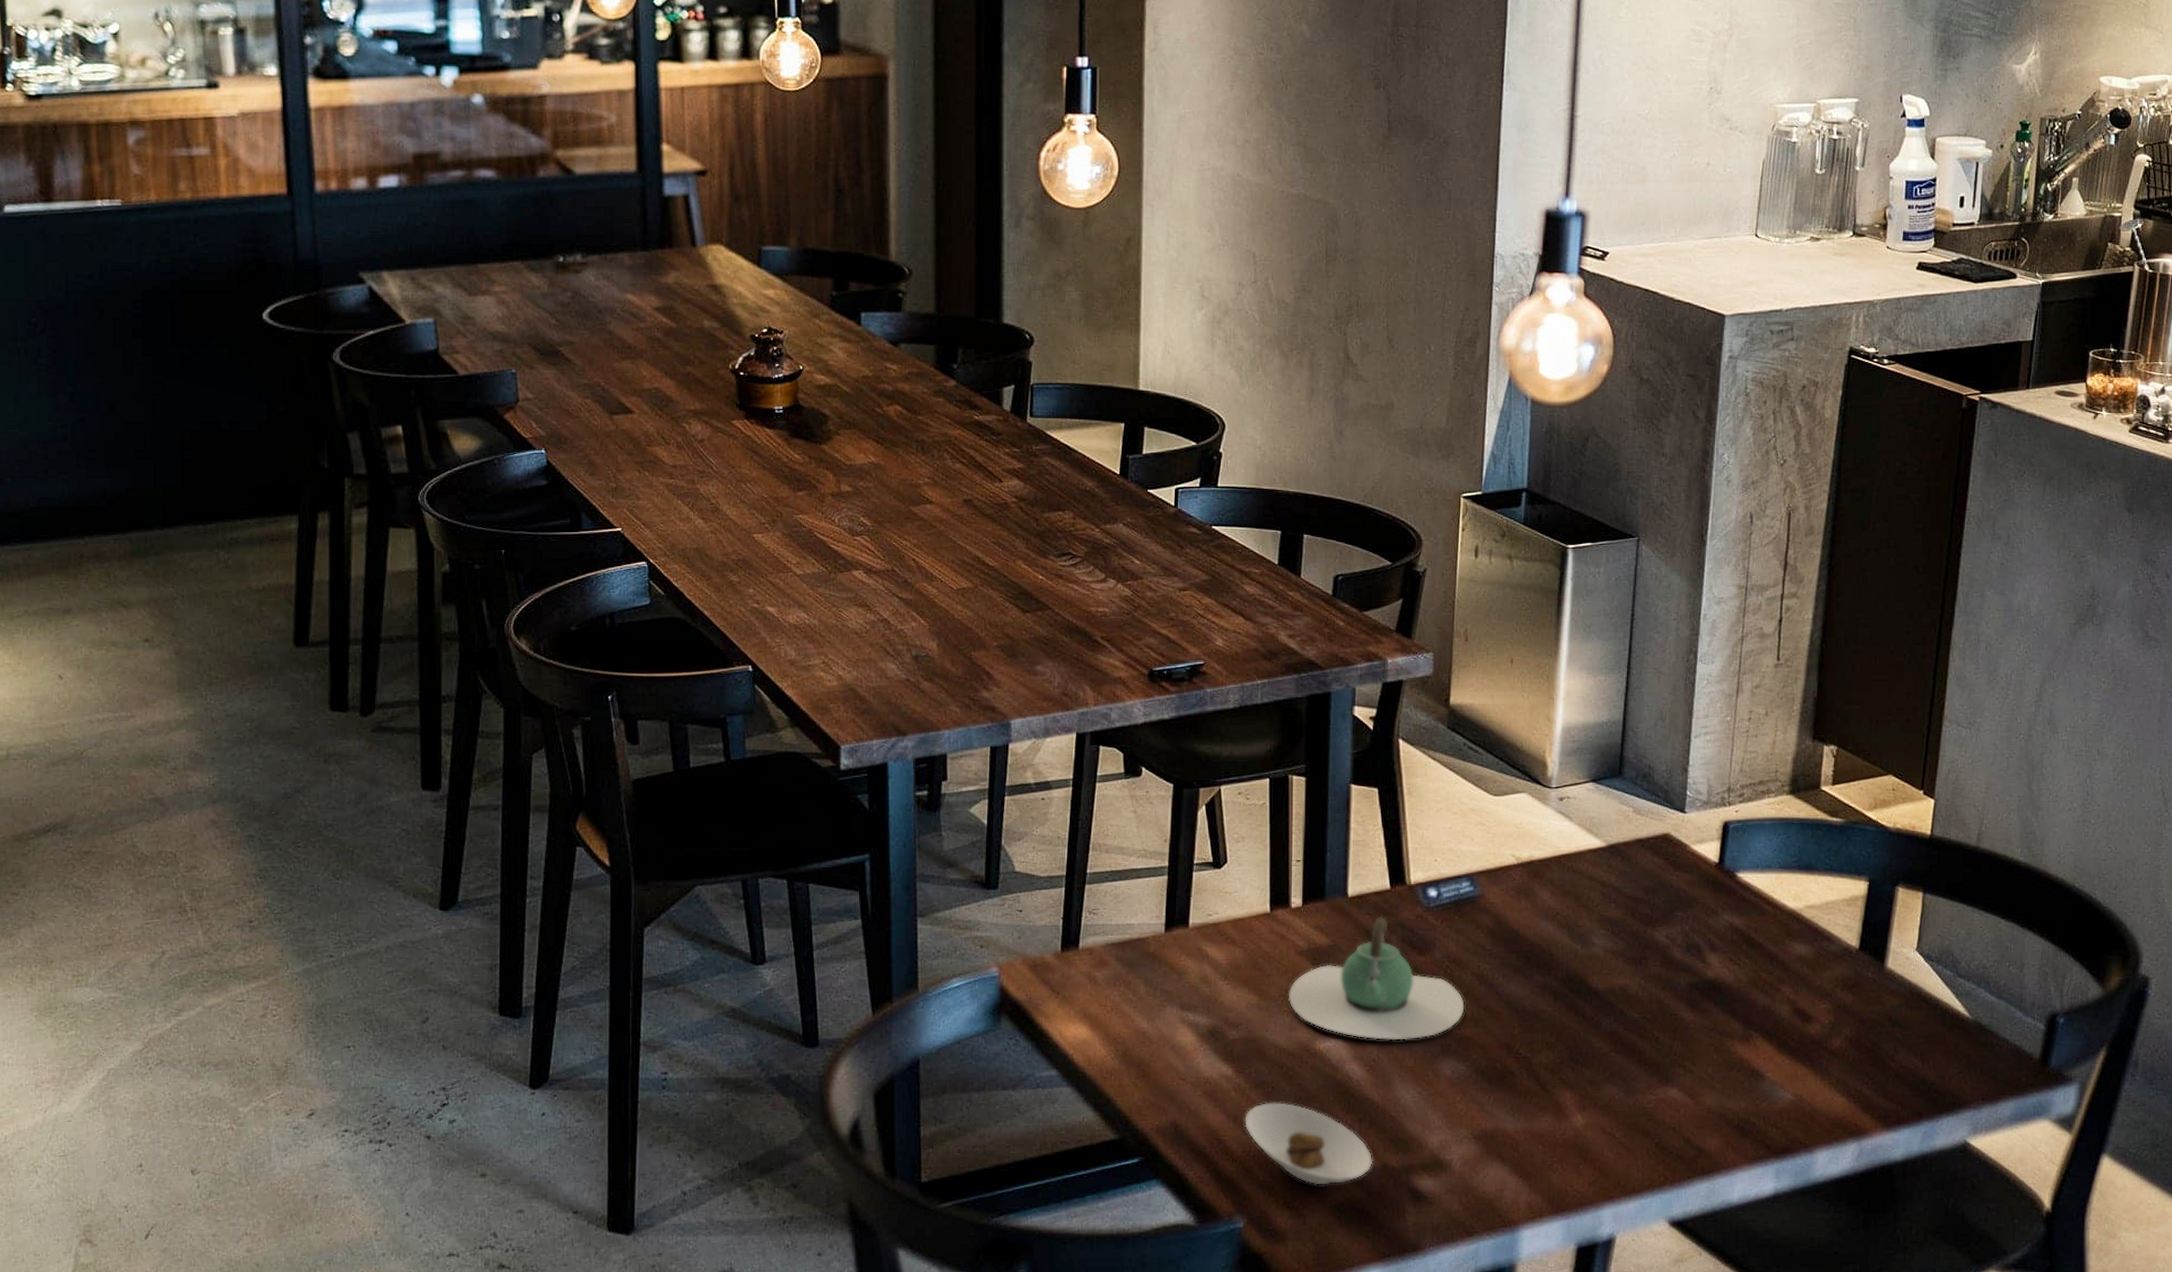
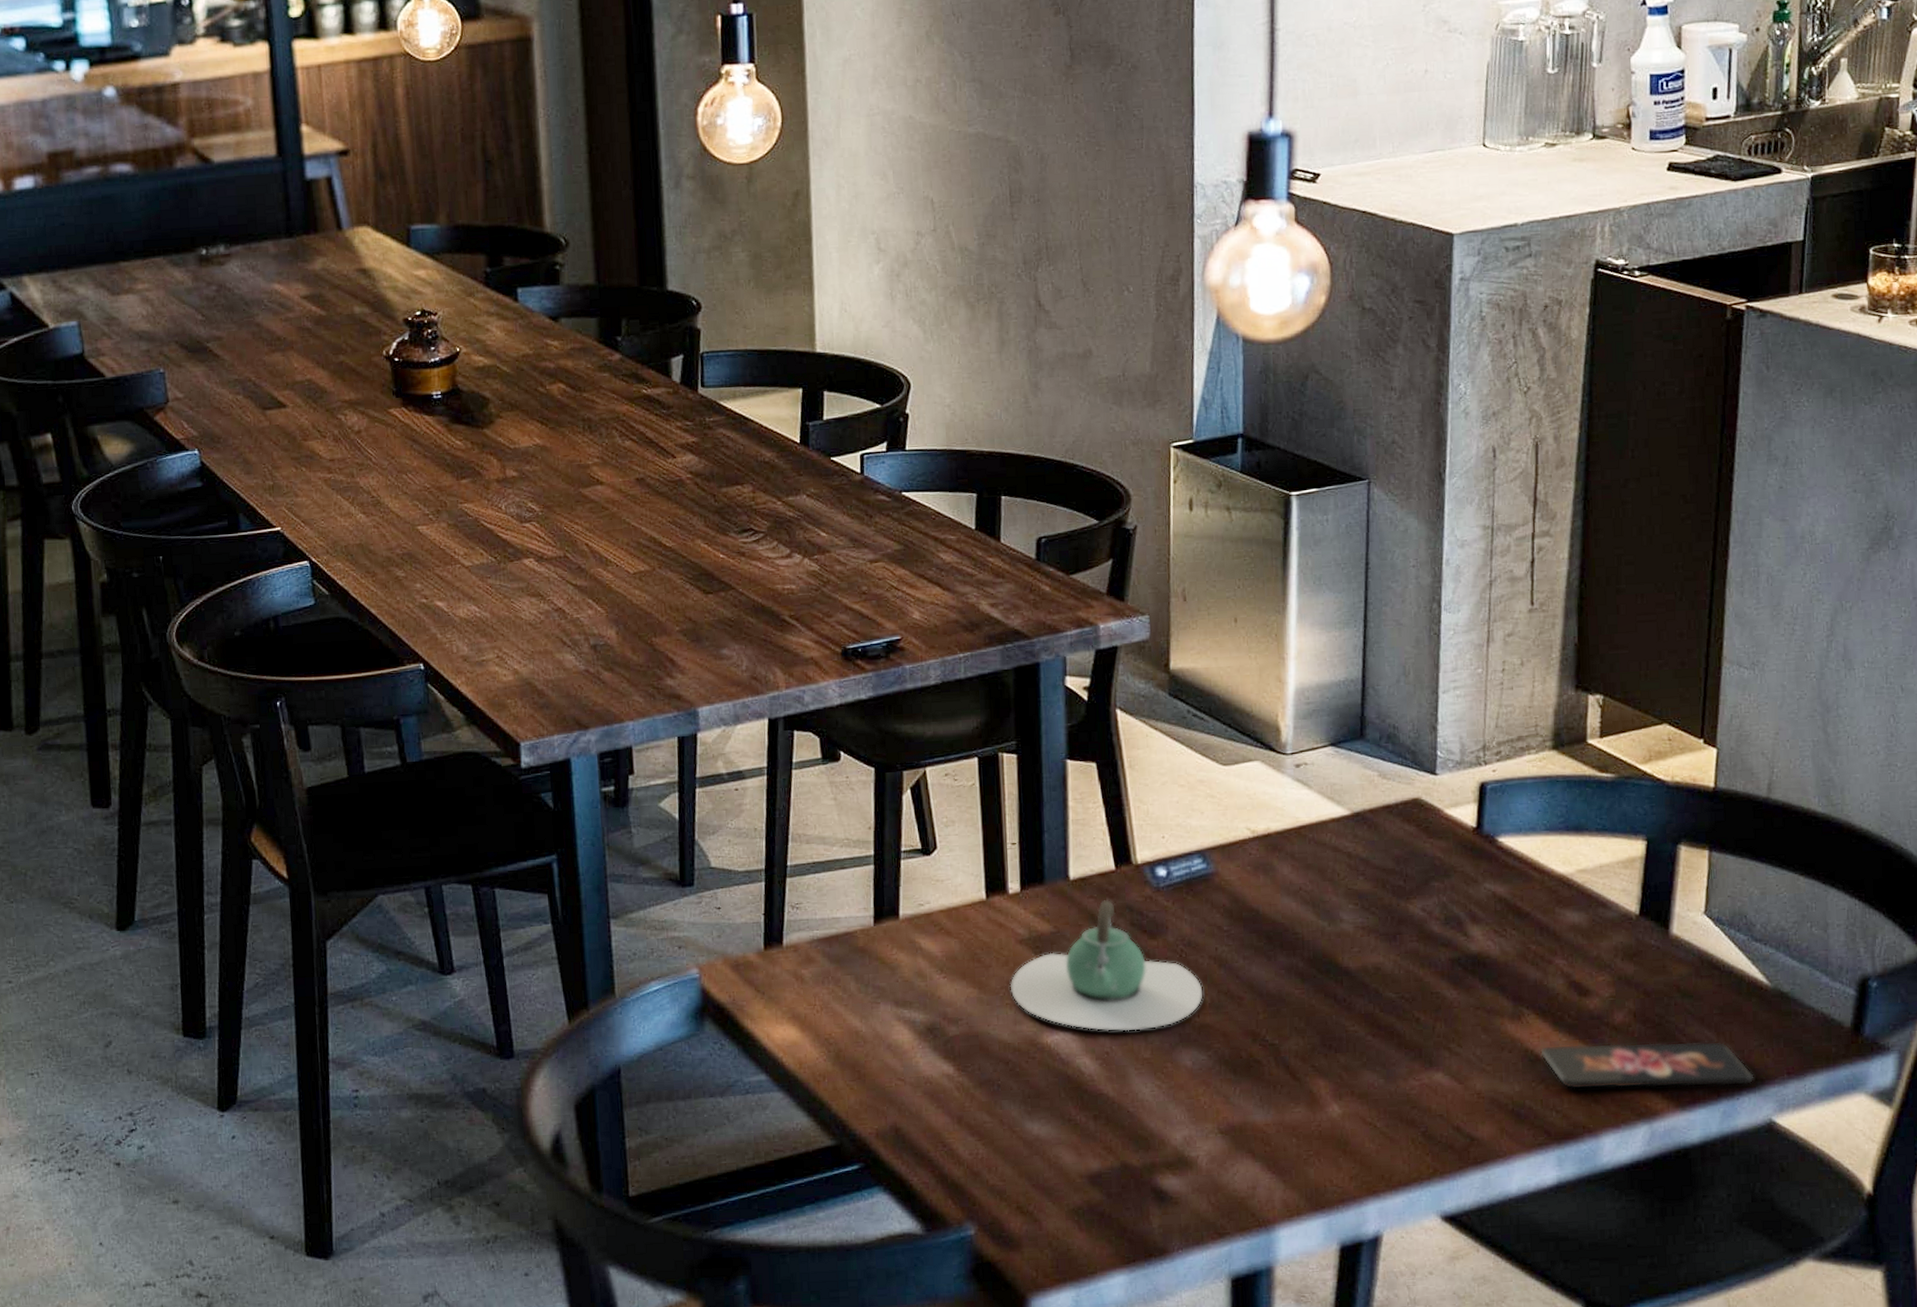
saucer: present [1245,1102,1373,1185] -> none [970,1101,1112,1188]
smartphone: none [1765,1066,1953,1109] -> present [1541,1041,1754,1090]

